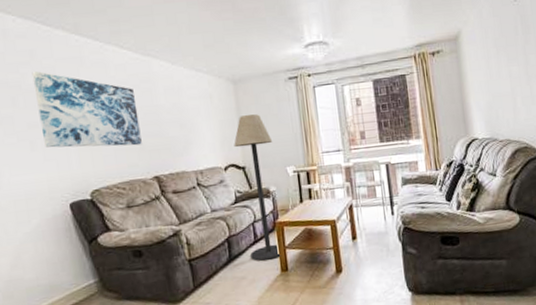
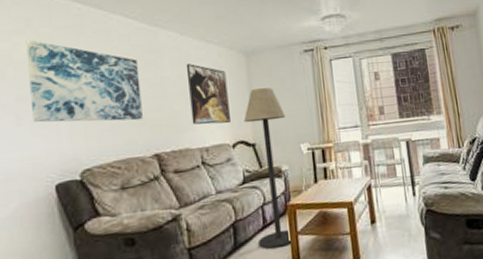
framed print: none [178,92,222,149] -> present [186,64,230,125]

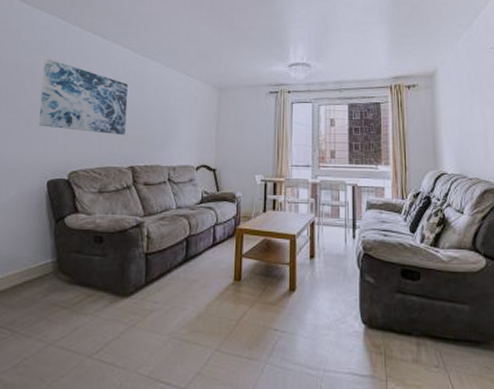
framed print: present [186,64,230,125] -> none [165,92,200,147]
floor lamp: present [244,88,294,249] -> none [206,121,246,266]

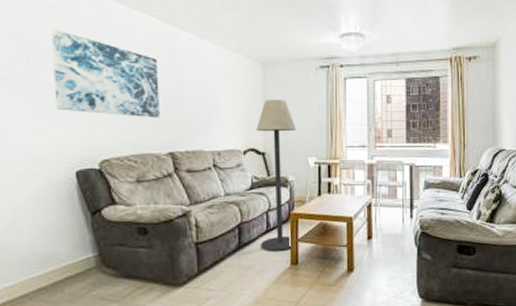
floor lamp: none [206,121,246,266] -> present [256,100,297,251]

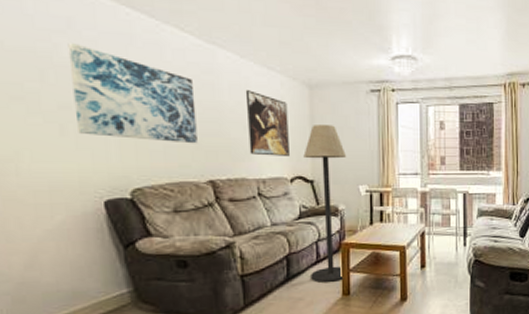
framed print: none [204,68,243,129] -> present [245,90,289,156]

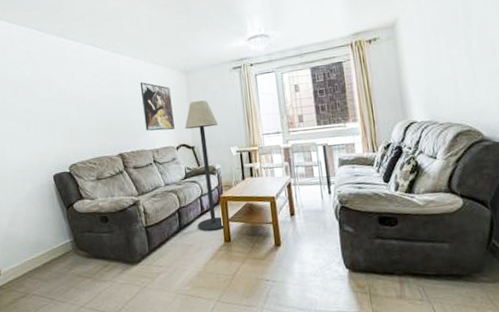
wall art: present [68,43,198,144] -> none [29,68,110,129]

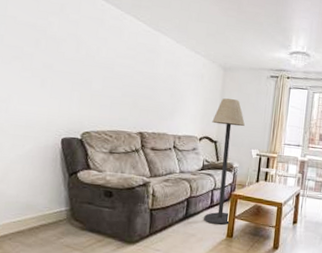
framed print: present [140,82,174,131] -> none [172,67,206,120]

